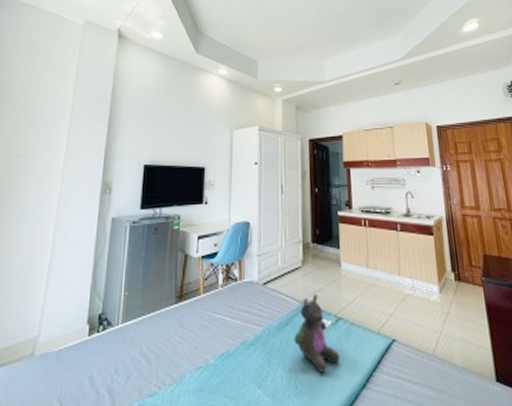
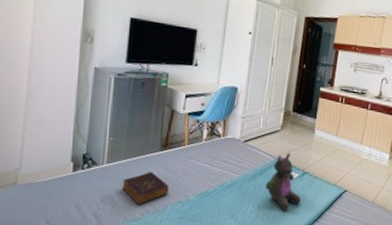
book: none [136,330,186,376] -> present [121,172,169,206]

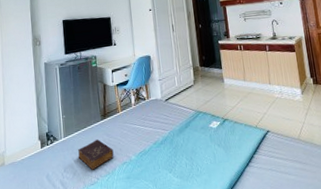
stuffed bear: present [265,153,301,210] -> none [192,104,228,159]

